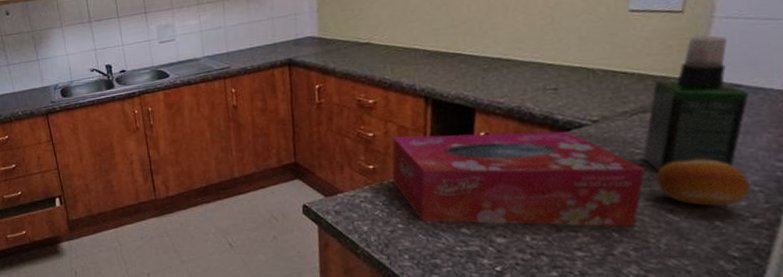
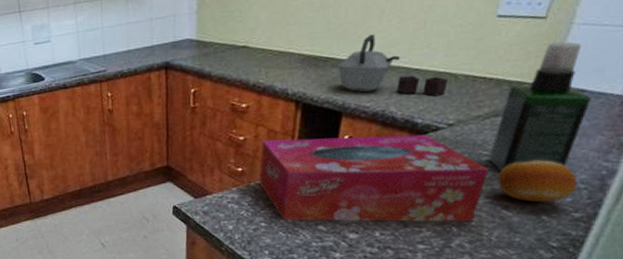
kettle: none [466,30,586,92] -> present [338,34,448,97]

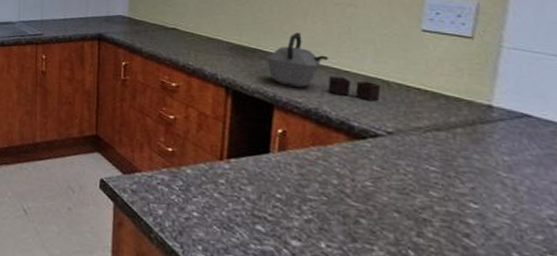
tissue box: present [259,134,489,222] -> none [190,122,440,248]
spray bottle: present [488,41,591,172] -> none [437,62,540,198]
fruit: present [497,159,578,202] -> none [451,184,547,238]

